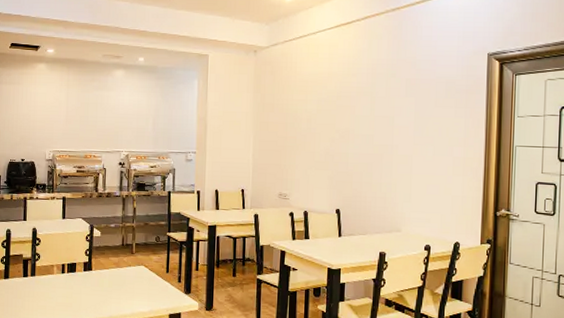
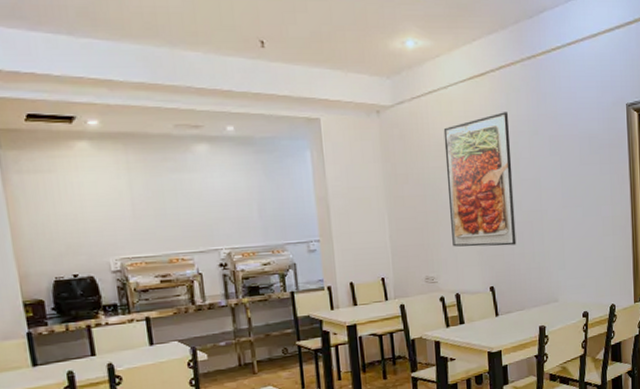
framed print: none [306,56,369,175] -> present [443,112,517,247]

